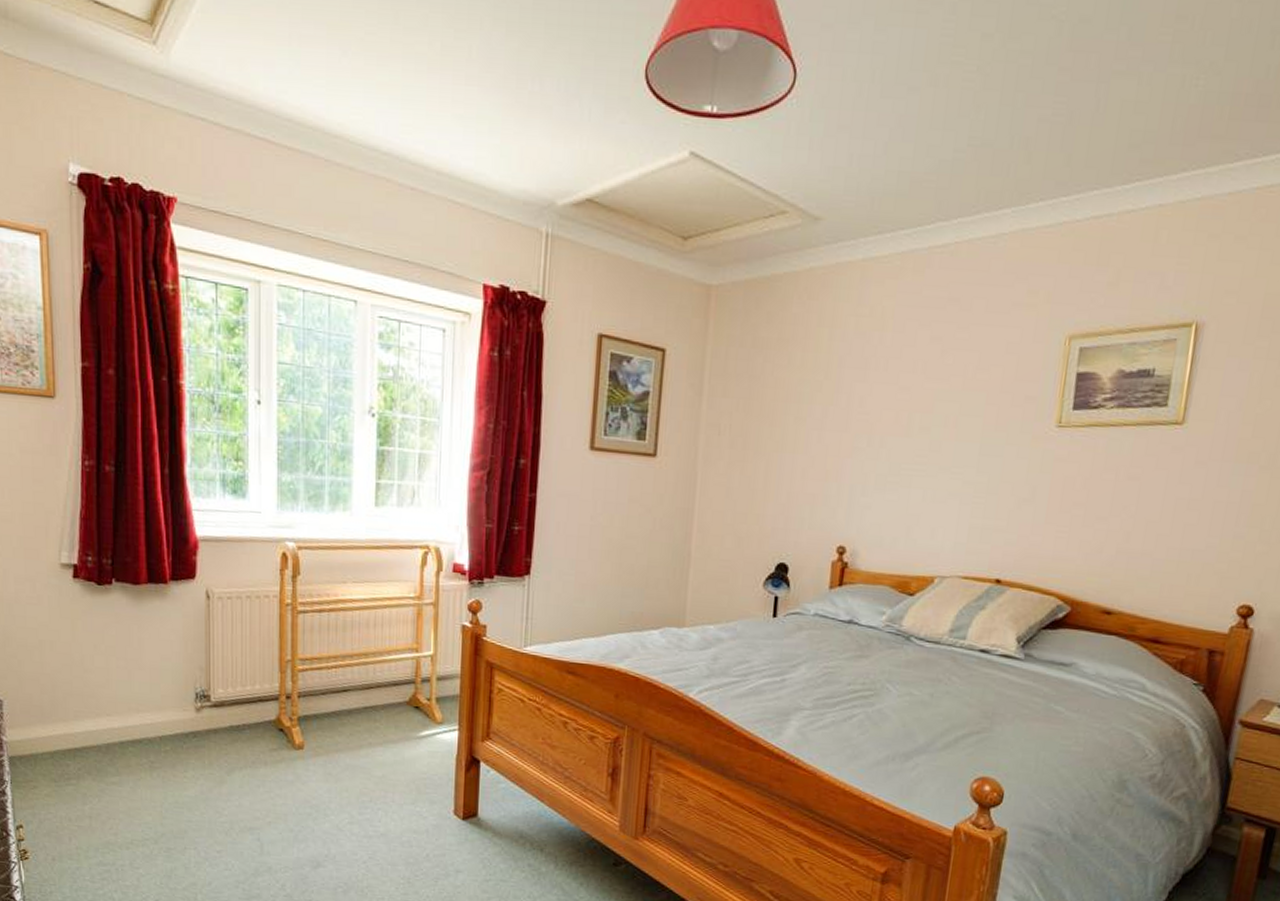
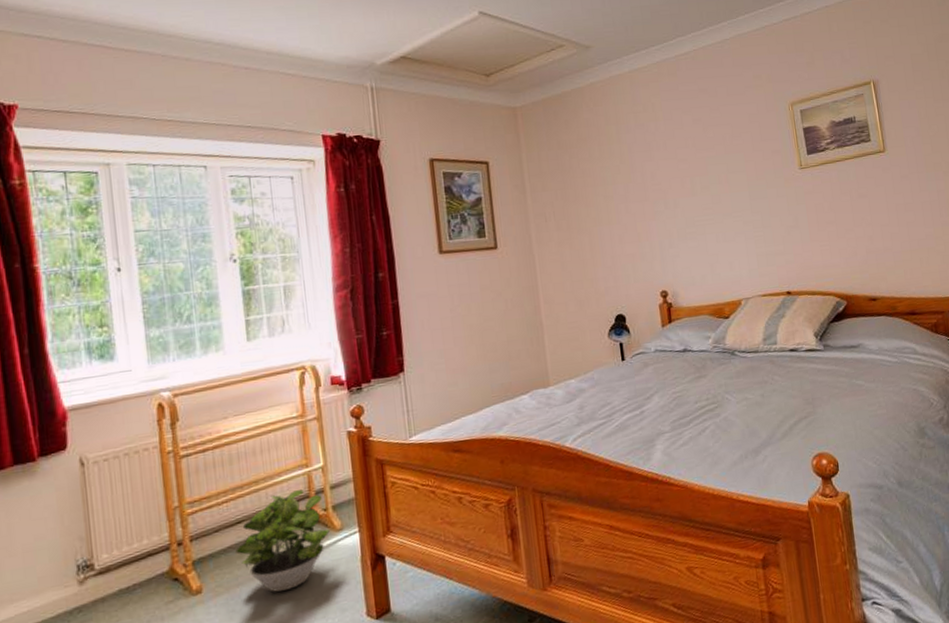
potted plant: none [339,672,430,769] -> present [235,489,330,592]

